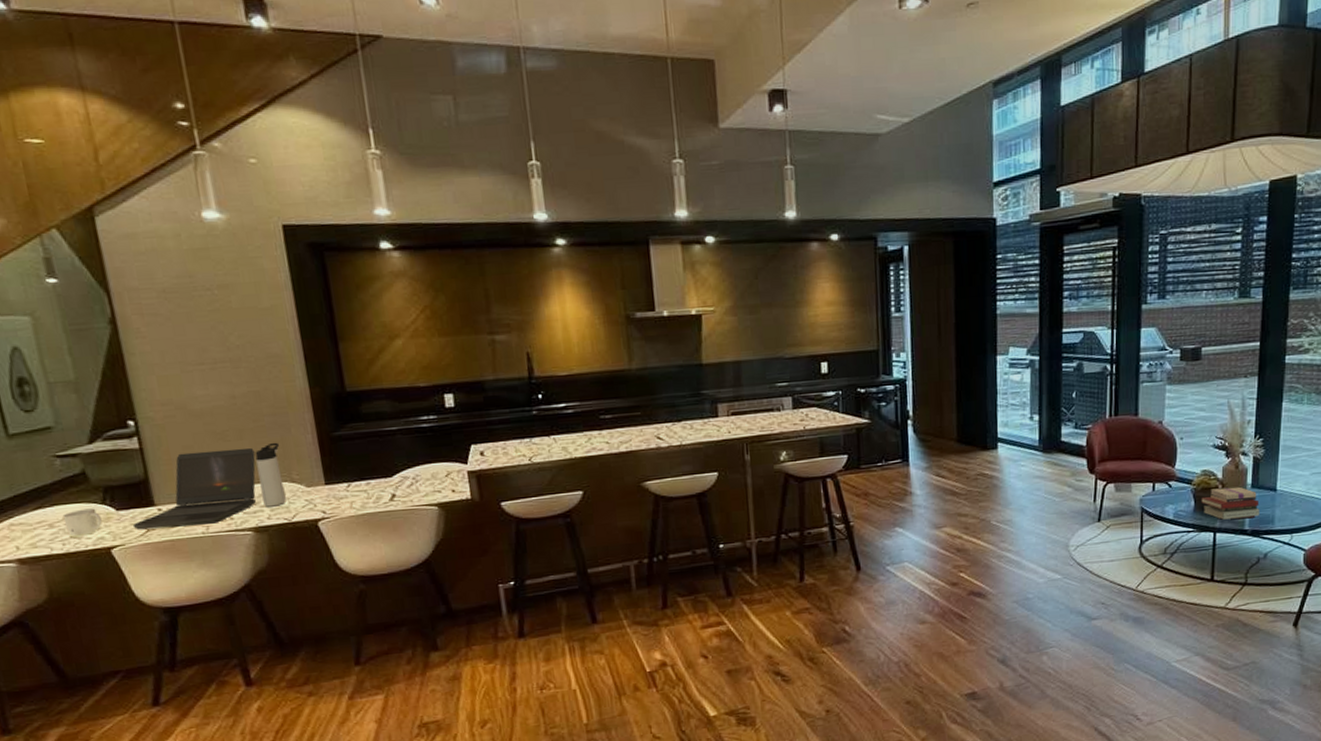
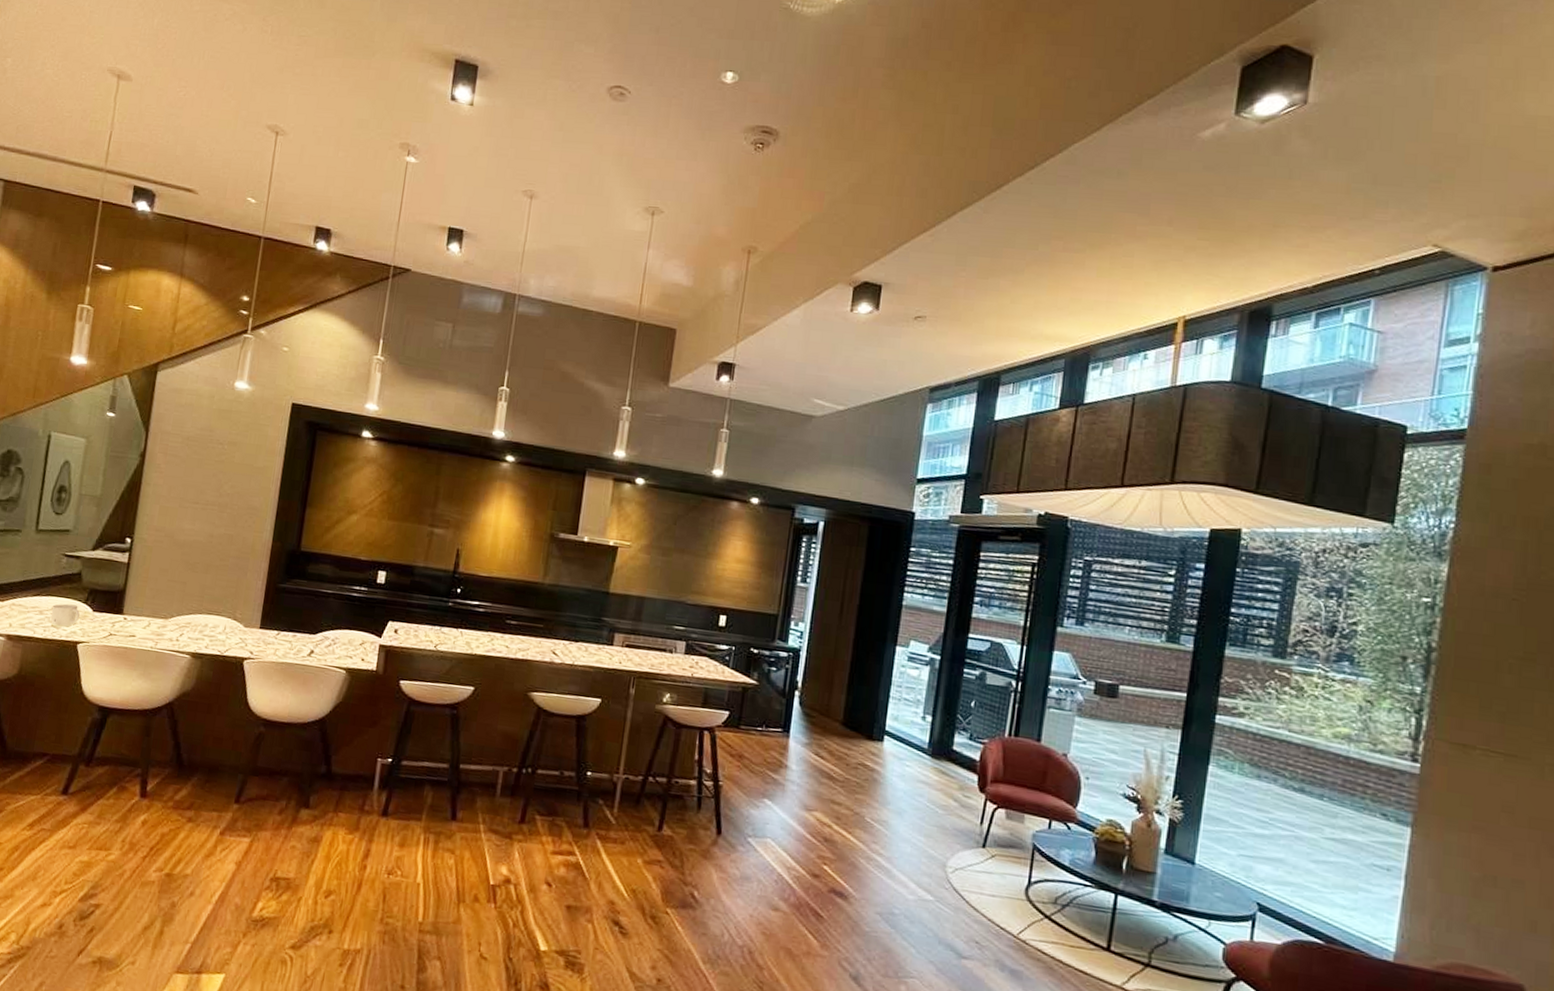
laptop computer: present [132,447,256,530] -> none [100,574,214,641]
thermos bottle: present [254,442,286,507] -> none [206,581,235,638]
books: present [1201,486,1260,520] -> none [1103,843,1172,890]

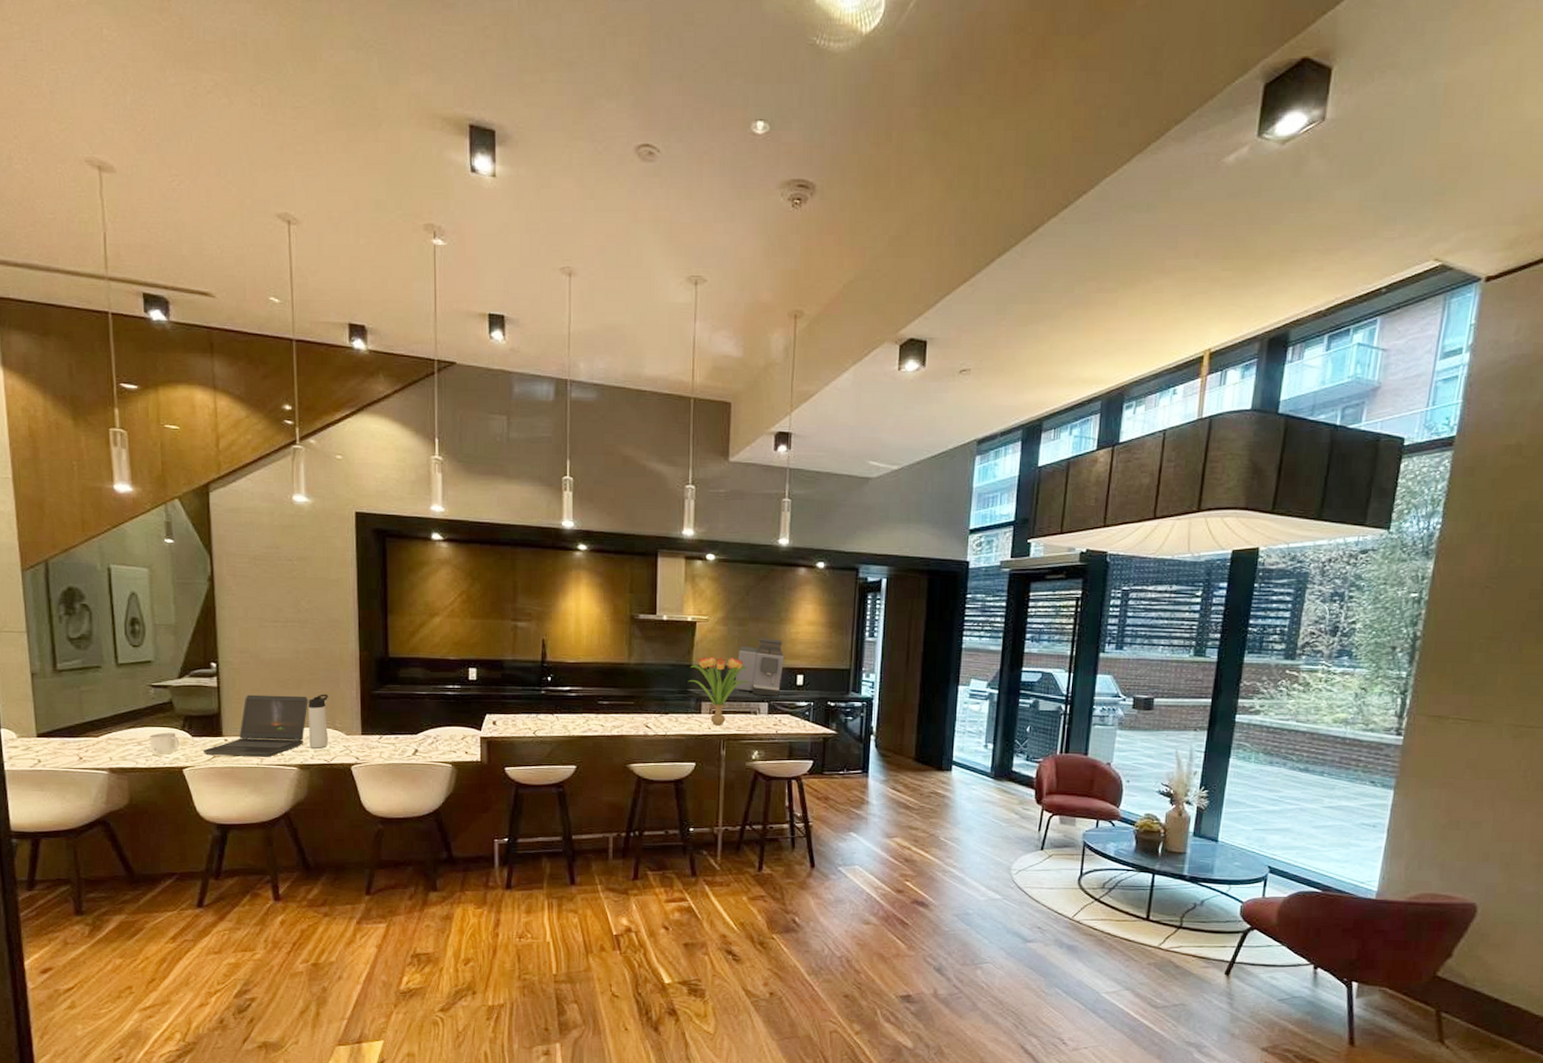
laptop computer: none [100,574,214,641] -> present [203,694,308,757]
thermos bottle: none [206,581,235,638] -> present [308,694,329,749]
flower arrangement: none [602,584,668,661] -> present [688,656,749,726]
coffee machine: none [651,571,708,638] -> present [734,638,784,698]

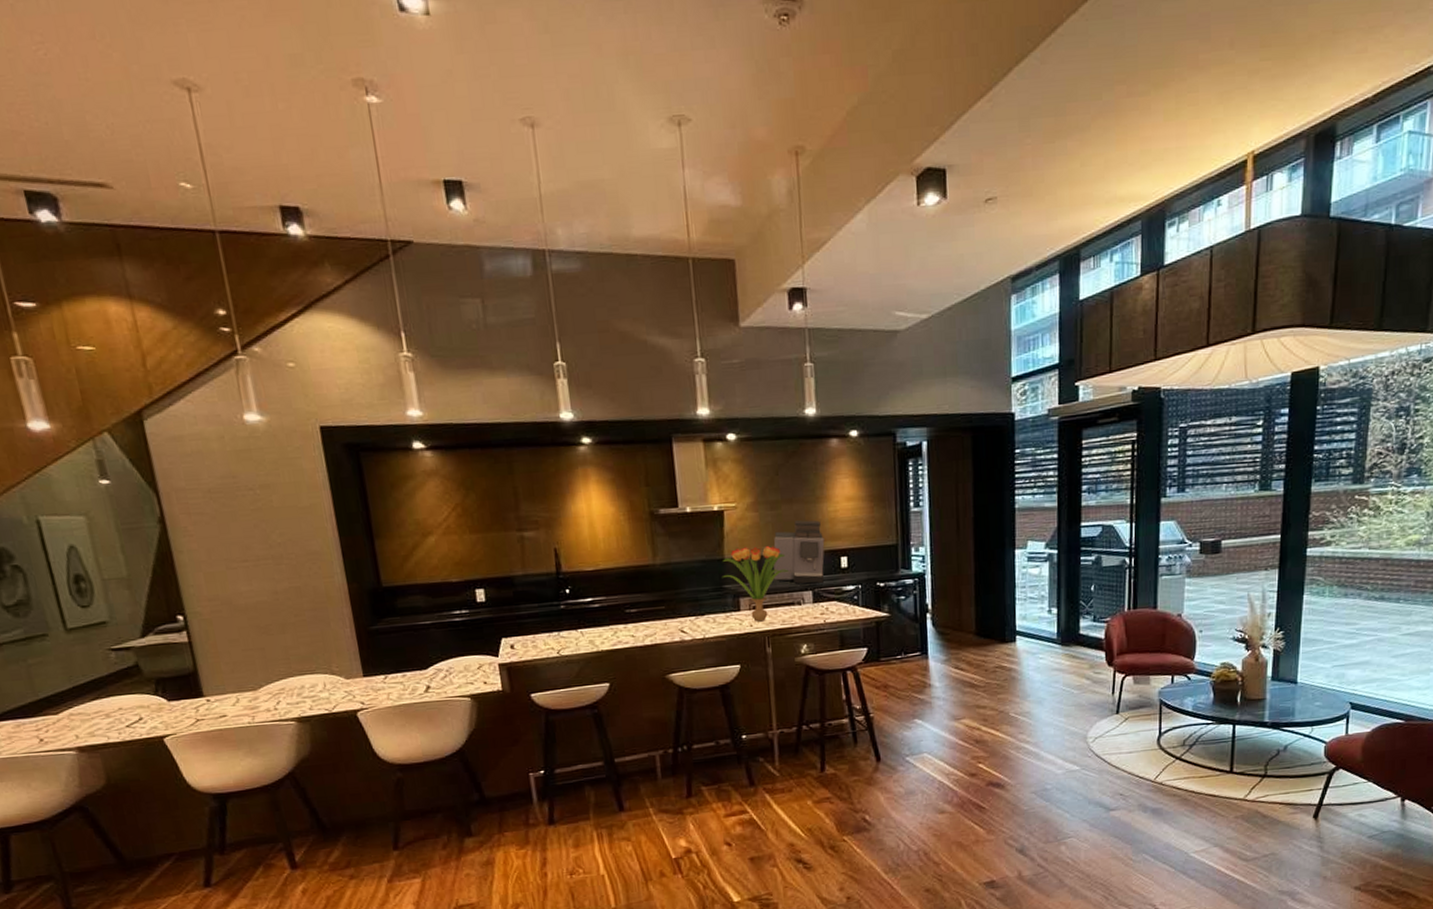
mug: present [149,732,179,756] -> none [118,699,155,727]
laptop computer: present [203,694,308,757] -> none [183,641,298,720]
thermos bottle: present [308,694,329,749] -> none [296,636,327,698]

